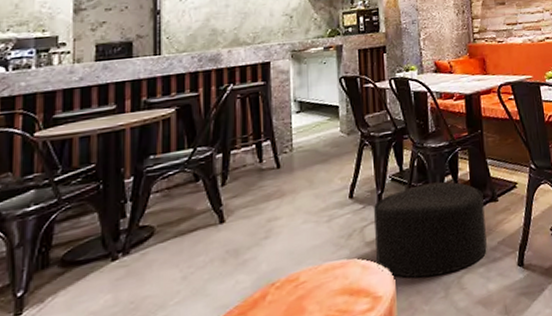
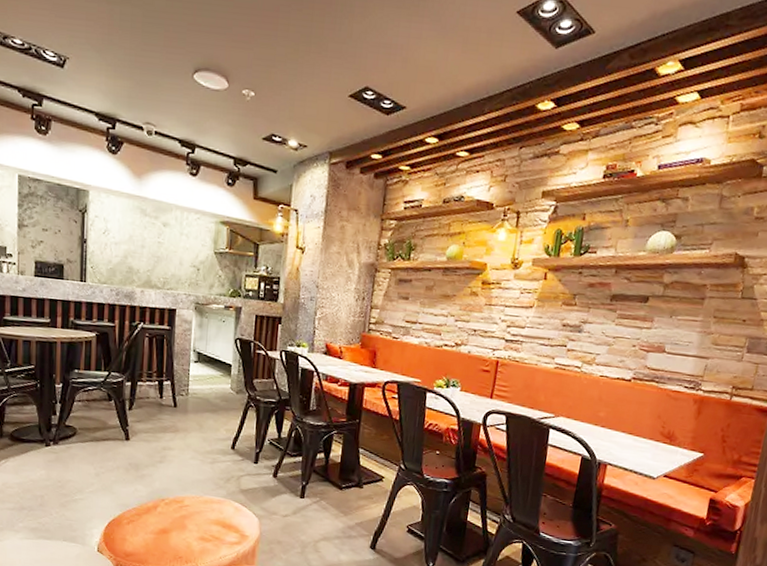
ottoman: present [373,181,487,278] -> none [247,454,350,536]

